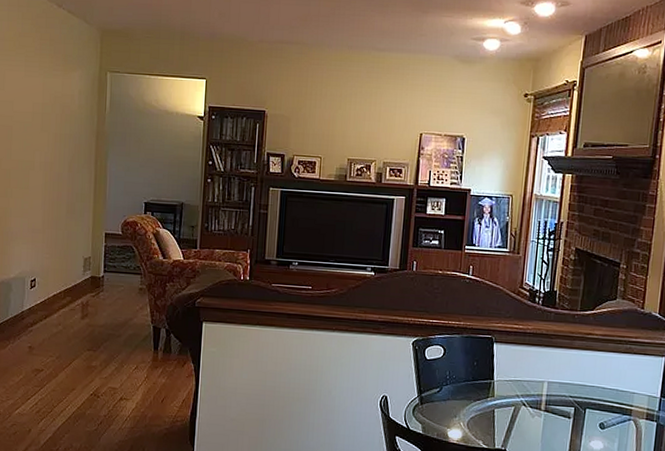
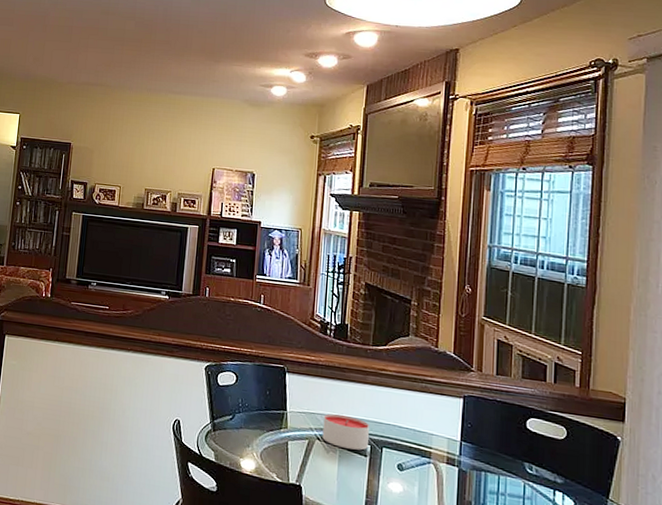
candle: none [528,380,575,413] -> present [322,414,370,451]

